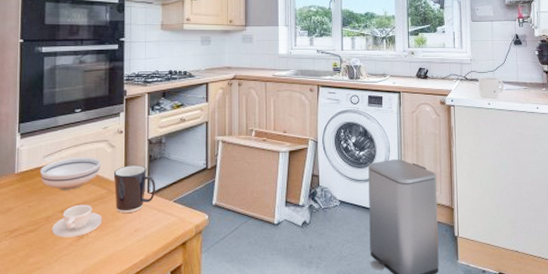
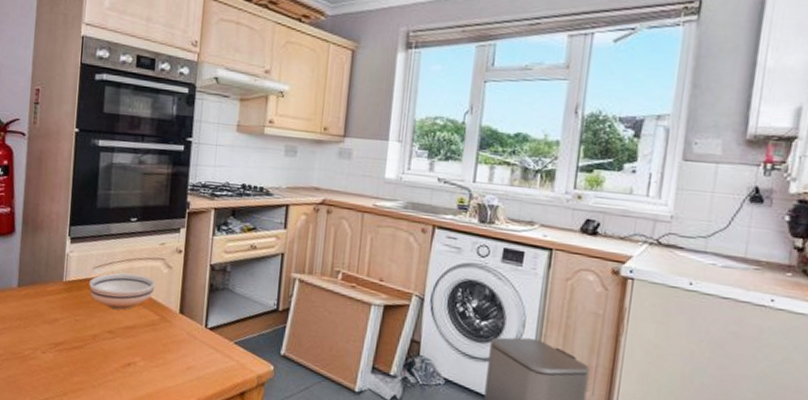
teacup: present [51,204,103,238] -> none [97,327,153,363]
mug: present [113,165,156,214] -> none [167,292,216,348]
mug: present [478,77,504,98] -> none [676,244,721,277]

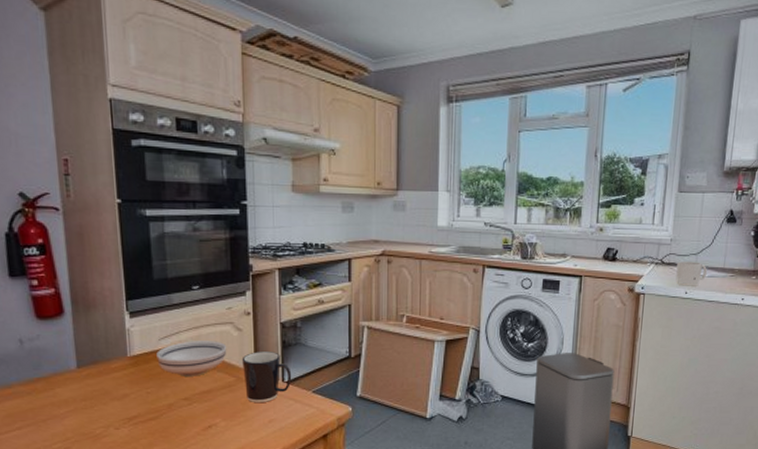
mug: none [167,292,216,348] -> present [241,352,292,403]
mug: none [676,244,721,277] -> present [675,261,707,286]

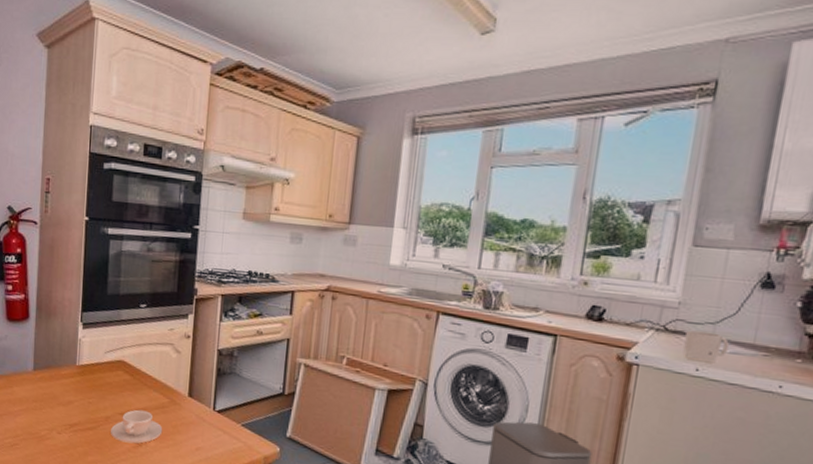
bowl: present [156,341,227,376] -> none [101,357,165,393]
teacup: none [174,392,232,427] -> present [110,409,163,444]
mug: present [241,352,292,403] -> none [177,376,223,429]

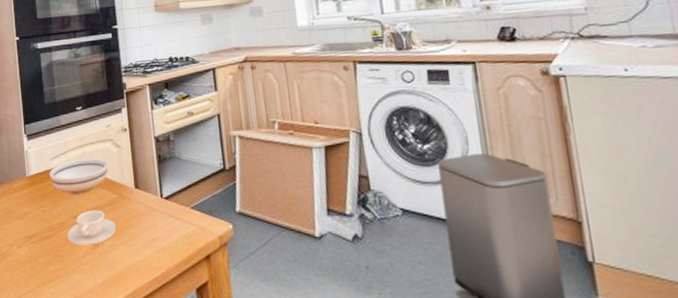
bowl: none [101,357,165,393] -> present [49,158,109,194]
mug: present [682,330,729,363] -> none [602,30,650,62]

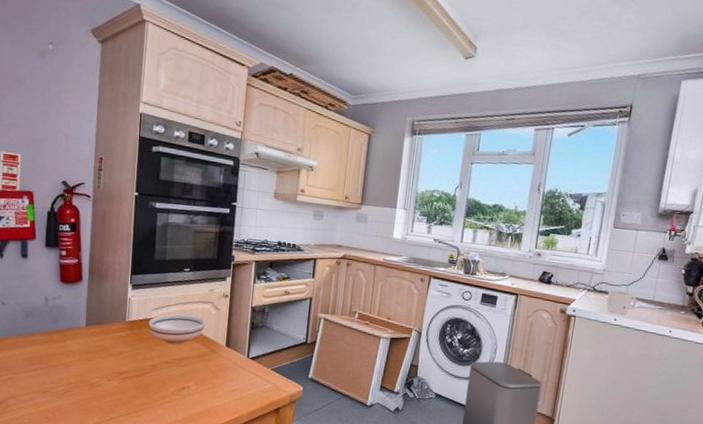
teacup: present [66,210,117,246] -> none [156,358,204,388]
mug: none [602,30,650,62] -> present [606,290,637,315]

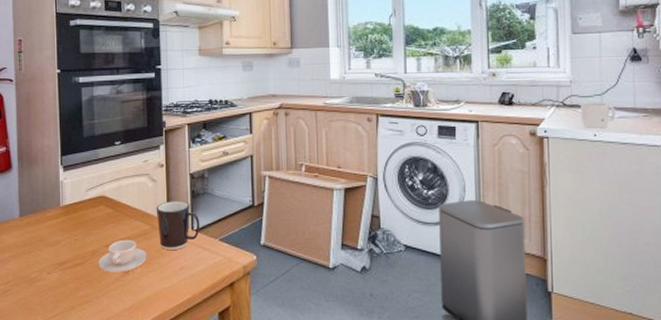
bowl: present [148,313,206,344] -> none [84,191,143,225]
teacup: none [156,358,204,388] -> present [97,239,147,273]
mug: none [216,329,256,374] -> present [156,201,200,251]

